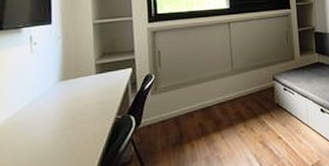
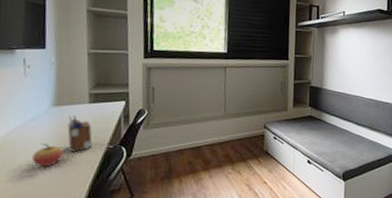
fruit: none [39,120,71,147] -> present [31,142,63,167]
desk organizer: none [75,88,100,127] -> present [67,115,93,152]

